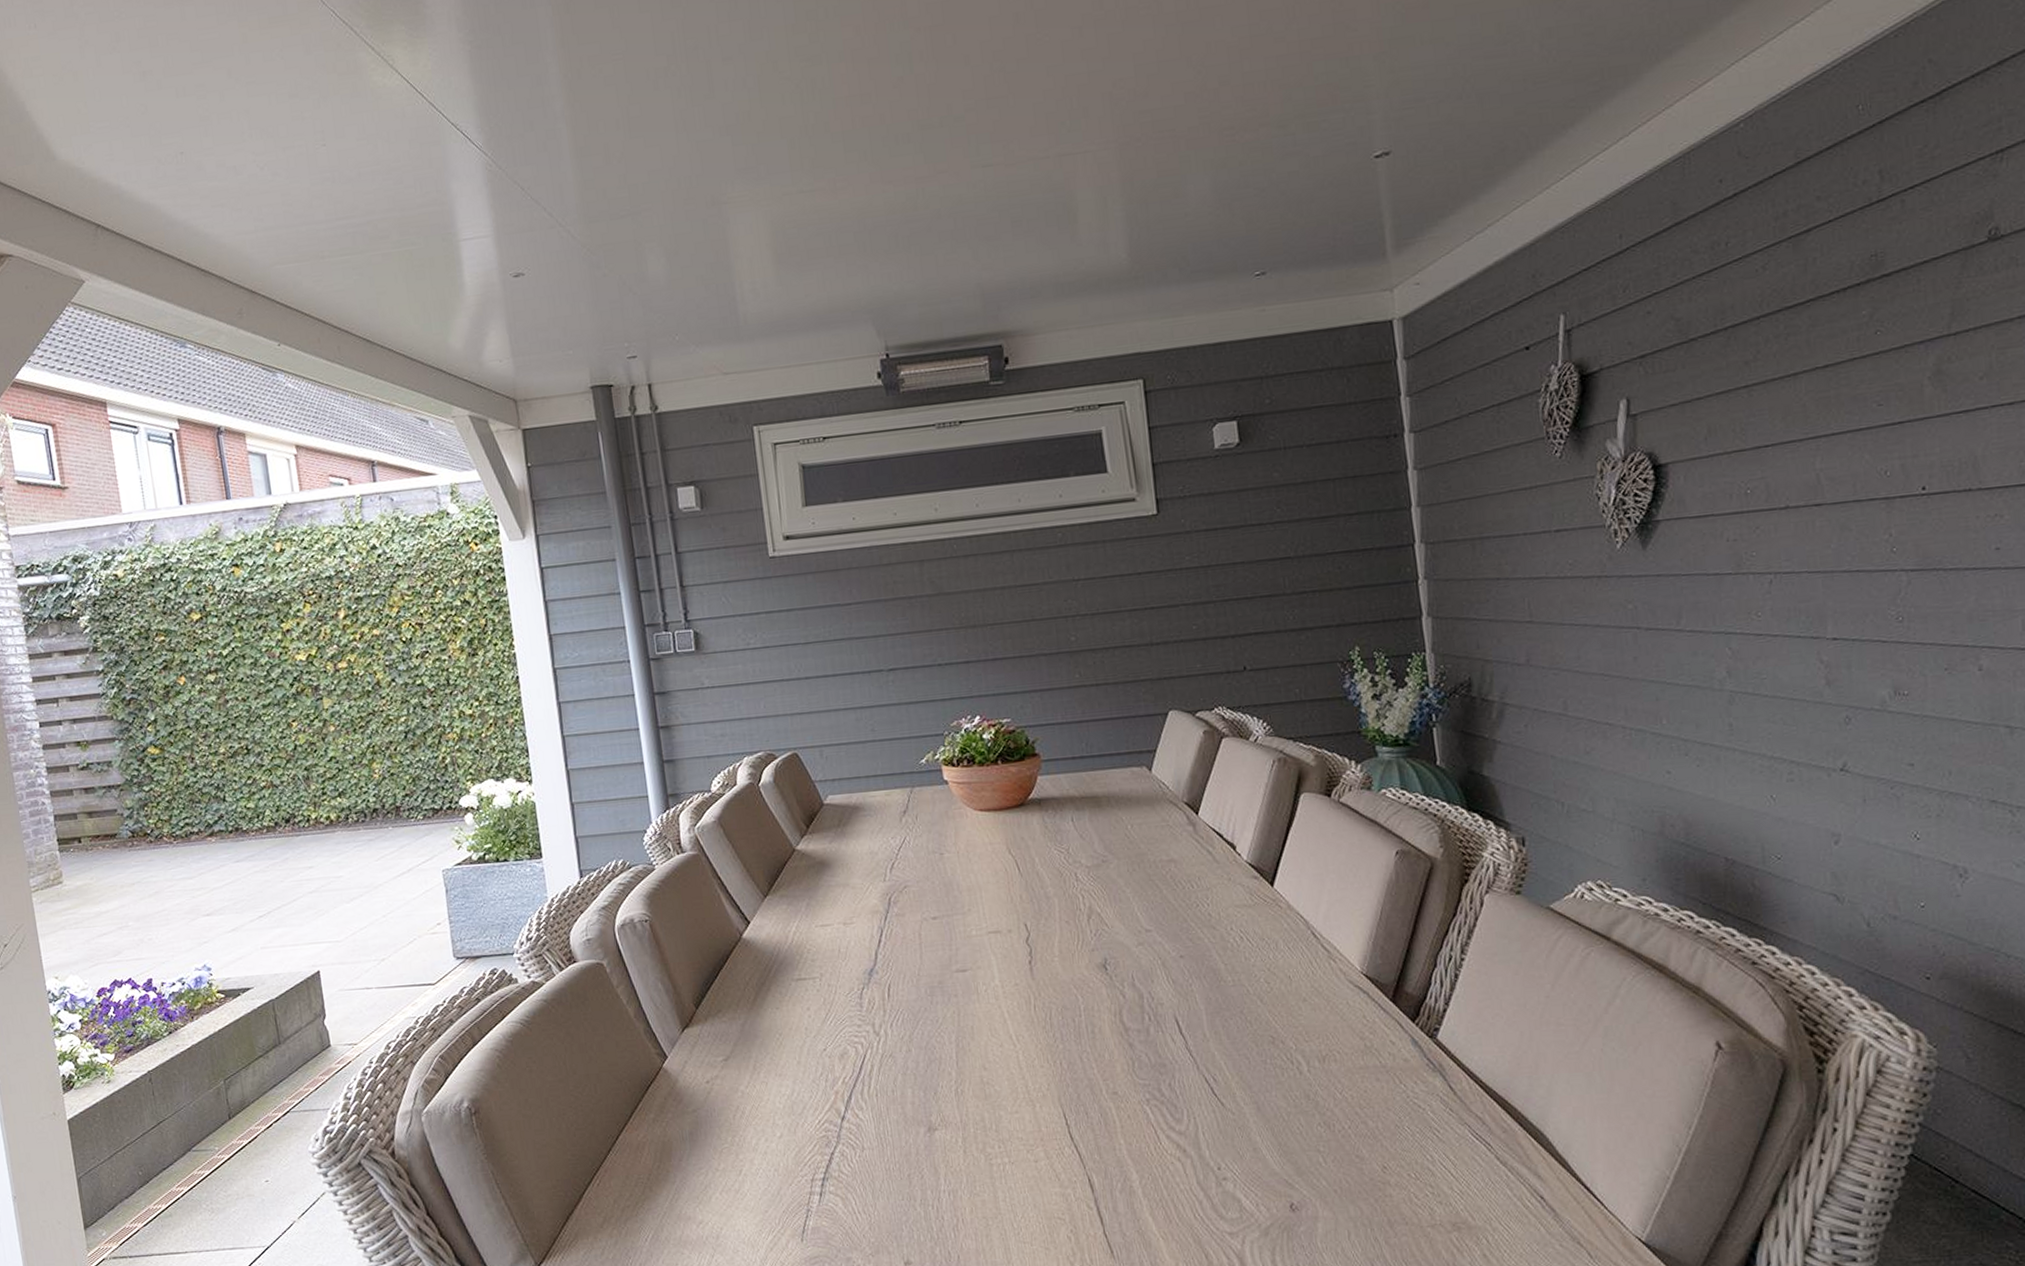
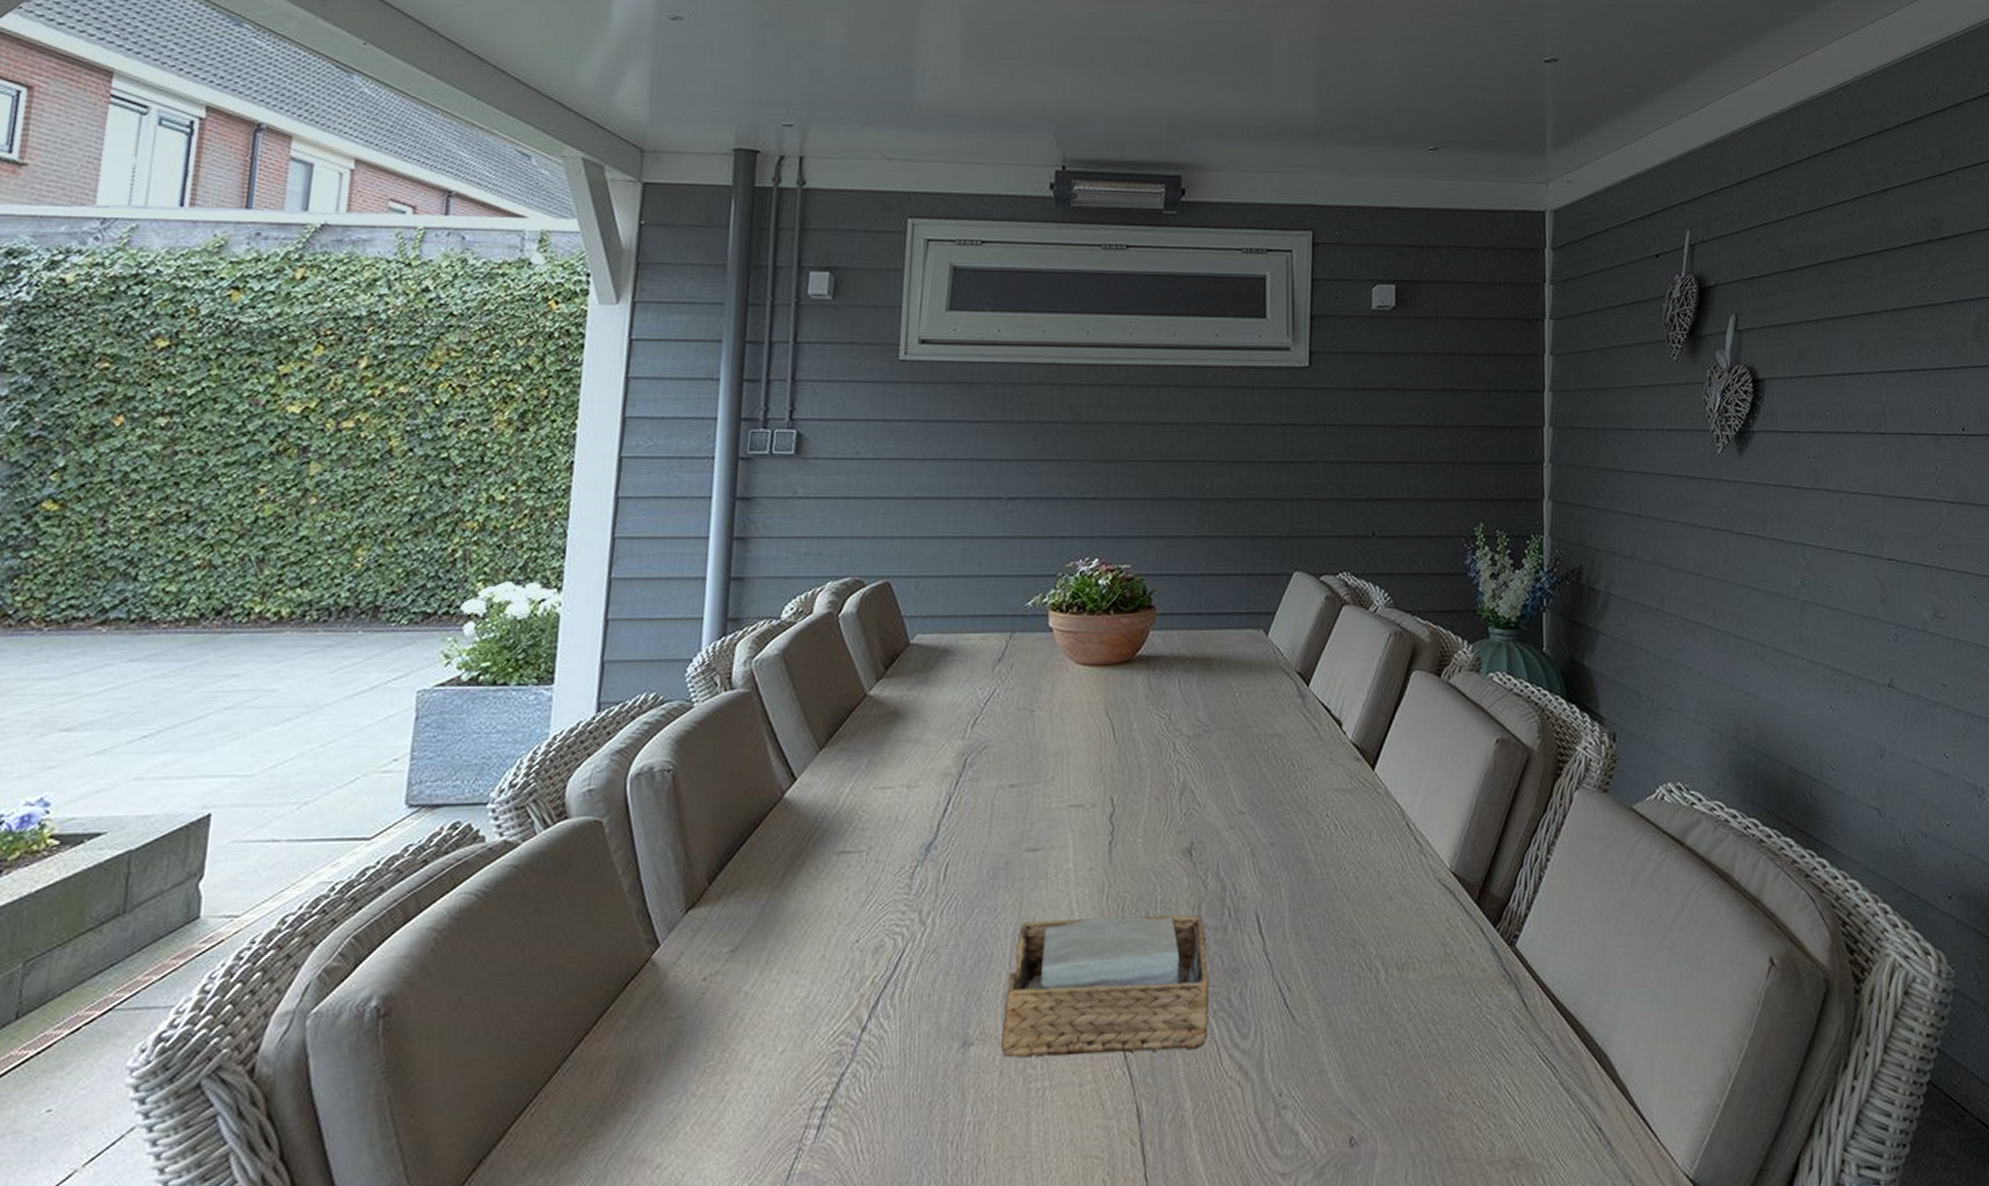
napkin holder: none [957,1020,1145,1140] -> present [1000,915,1210,1058]

